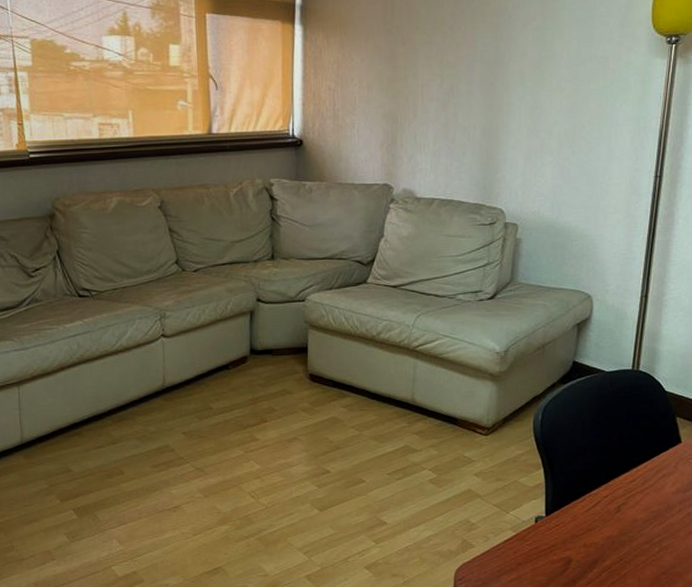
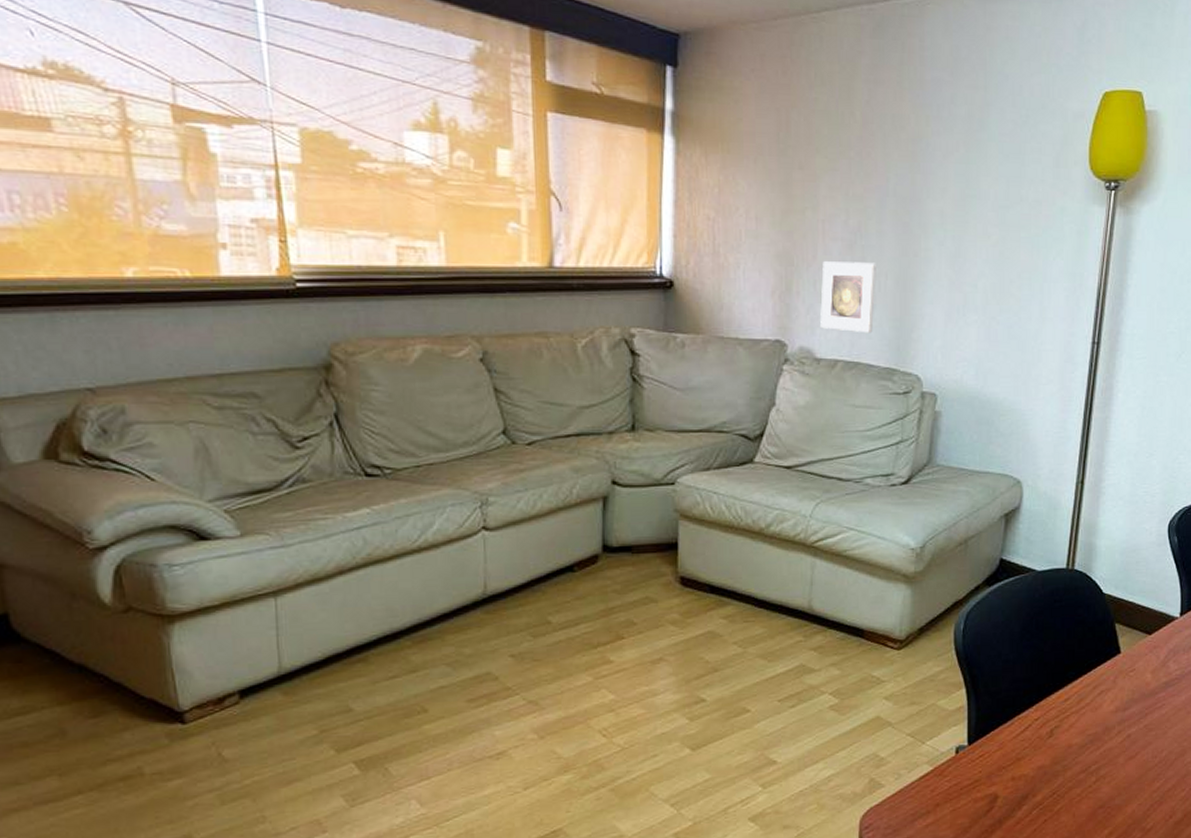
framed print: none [420,117,466,176] -> present [820,261,876,333]

